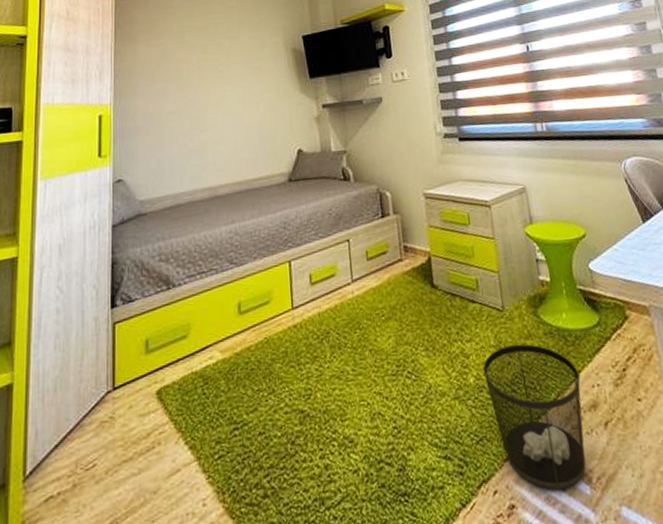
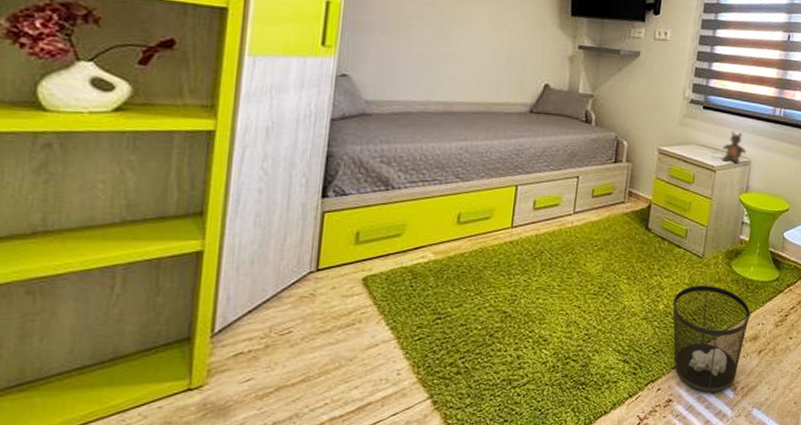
stuffed bear: none [491,157,518,194] -> present [723,131,747,164]

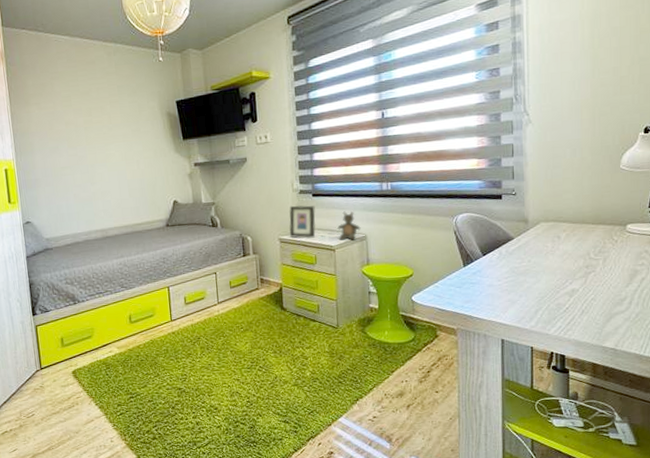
picture frame: none [671,114,704,154] -> present [289,205,316,238]
waste bin: present [672,285,751,393] -> none [317,351,393,445]

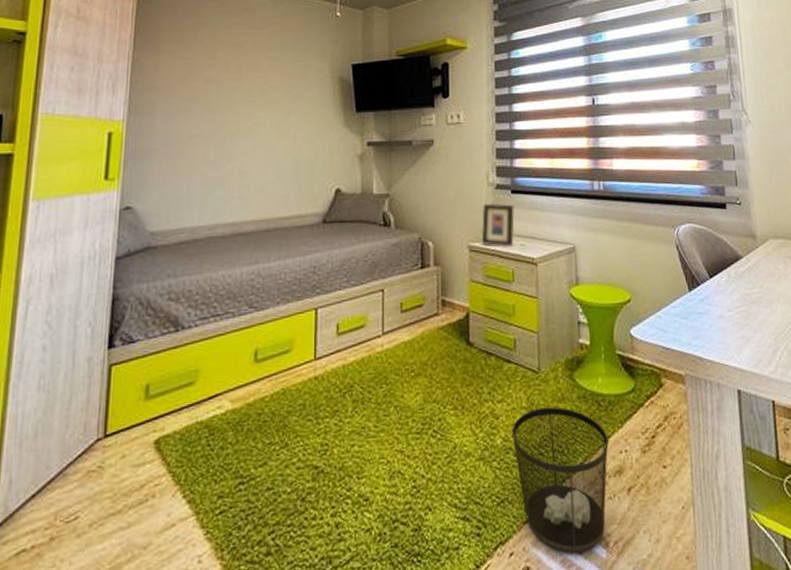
waste bin: none [317,351,393,445] -> present [511,406,609,554]
stuffed bear: present [337,211,361,240] -> none [541,214,569,252]

